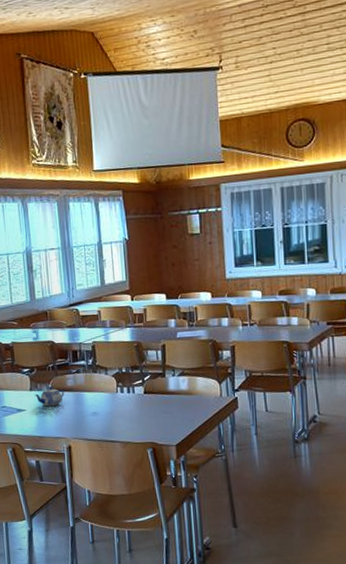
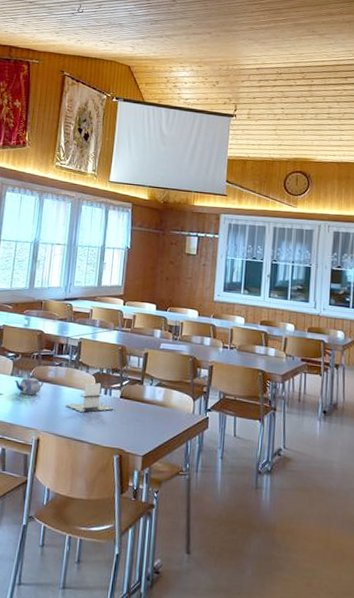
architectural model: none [91,383,140,414] -> present [66,383,114,412]

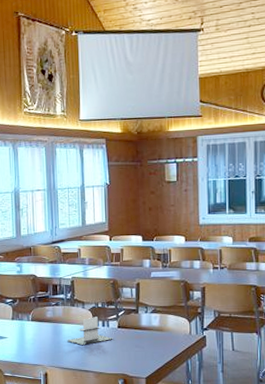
teapot: present [14,375,44,396] -> none [16,317,43,336]

